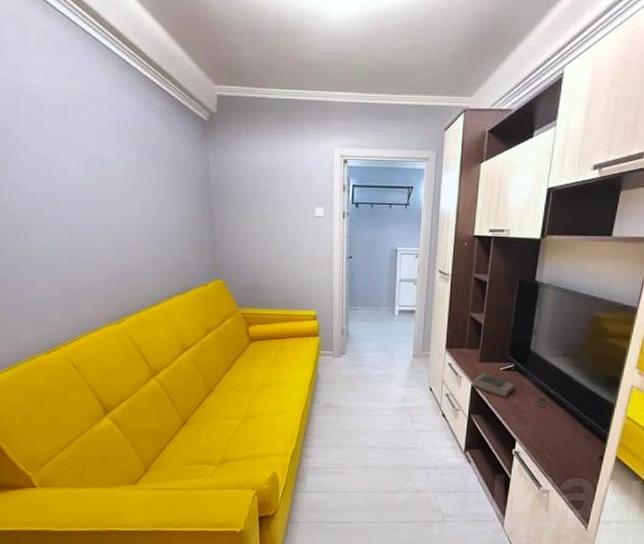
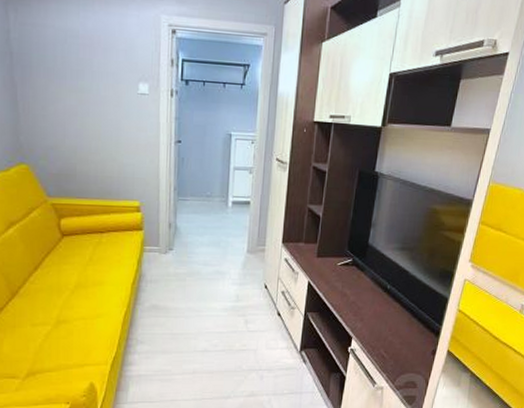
game console: present [471,372,547,408] -> none [308,268,384,303]

